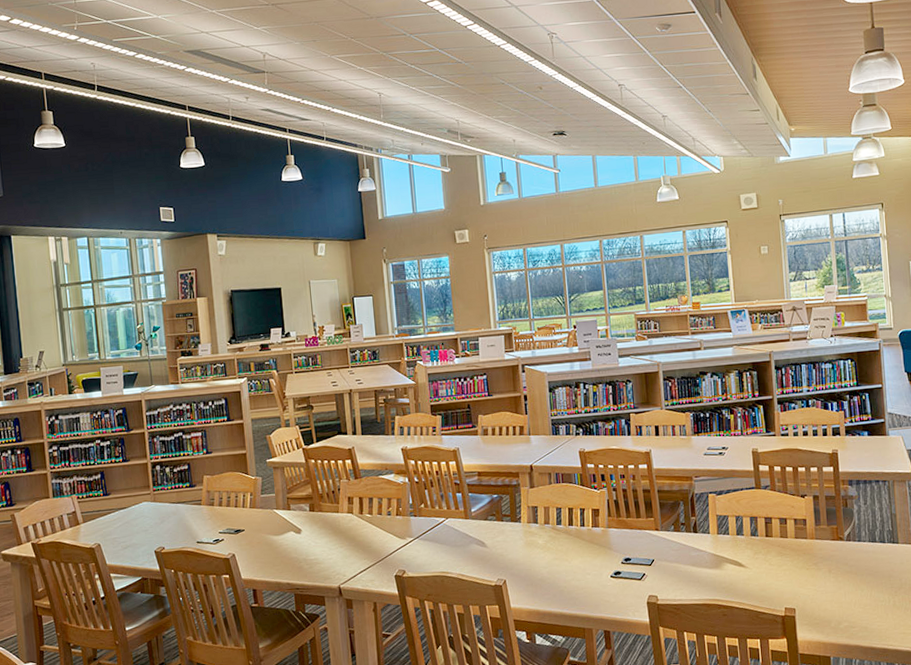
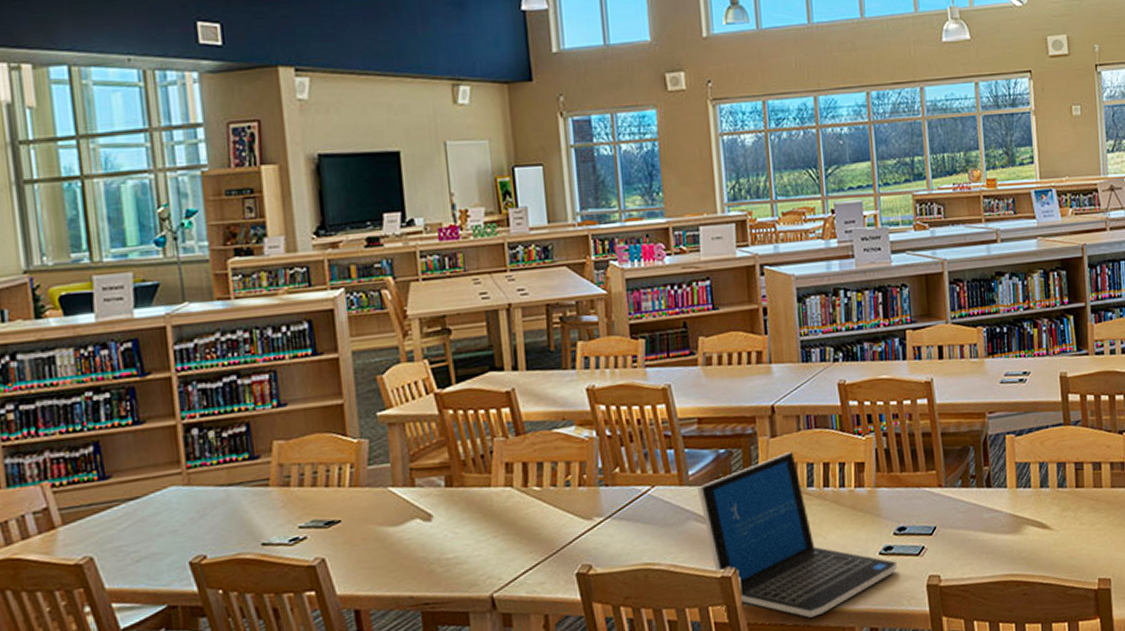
laptop: none [478,499,625,619] -> present [697,452,898,618]

